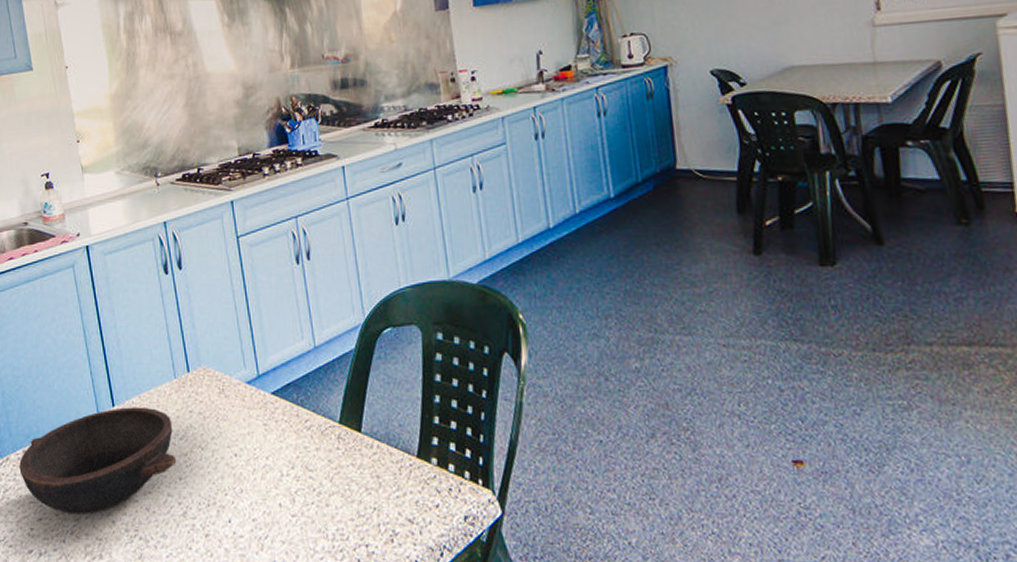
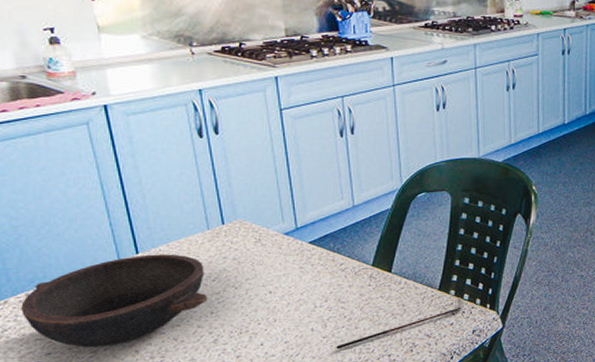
stirrer: none [306,468,449,534] -> present [336,297,463,350]

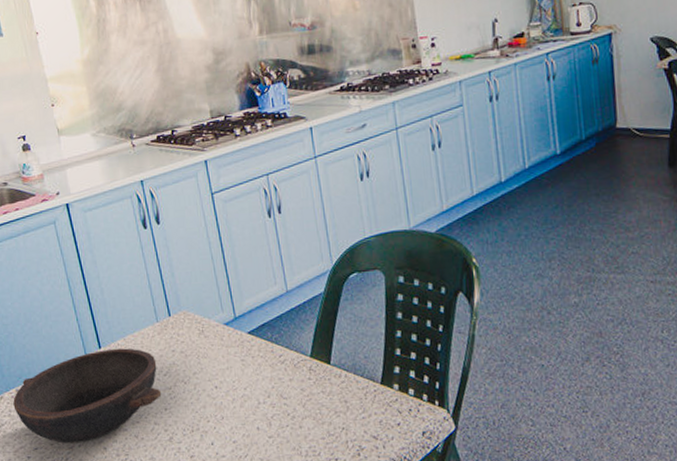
stirrer: present [336,297,463,350] -> none [282,392,409,452]

